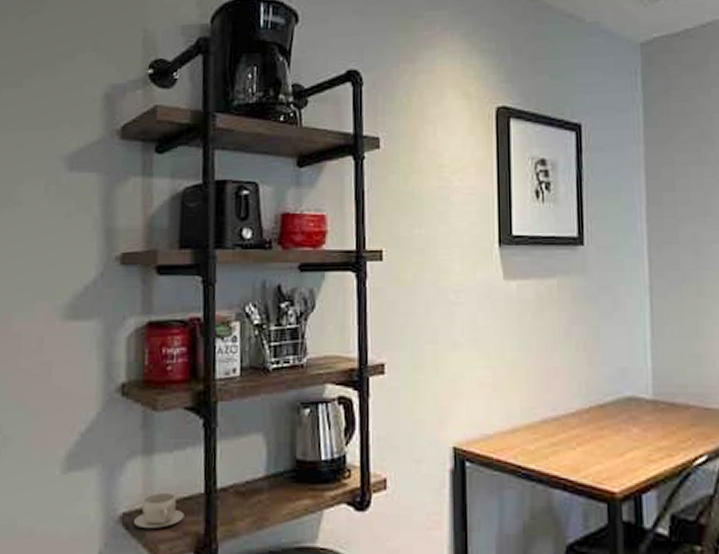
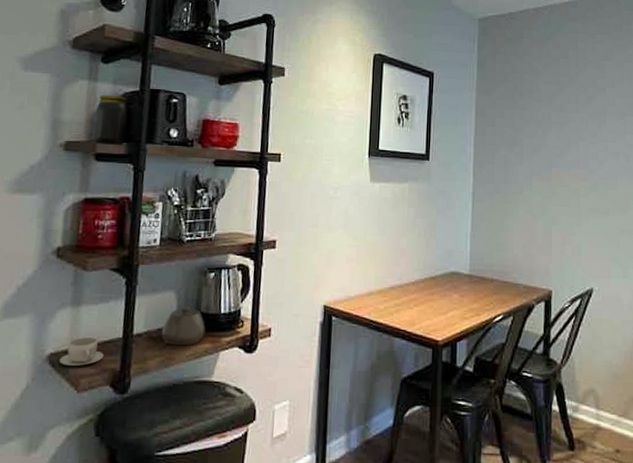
jar: none [153,192,191,254] -> present [94,94,128,145]
sugar bowl: none [250,452,304,503] -> present [161,306,206,346]

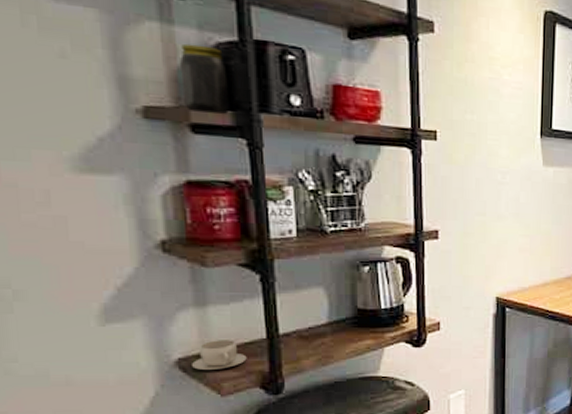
sugar bowl: present [161,306,206,346] -> none [313,303,365,344]

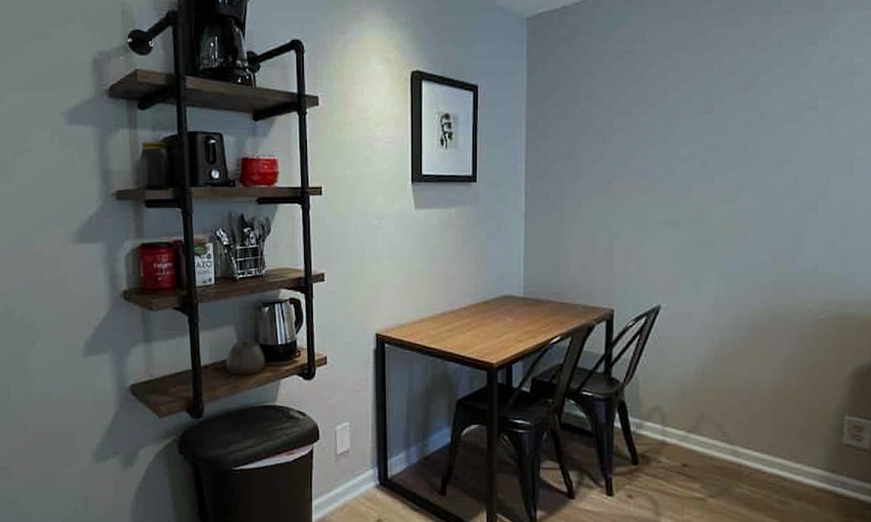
teacup: present [192,340,247,370] -> none [140,370,178,395]
sugar bowl: none [313,303,365,344] -> present [226,339,266,375]

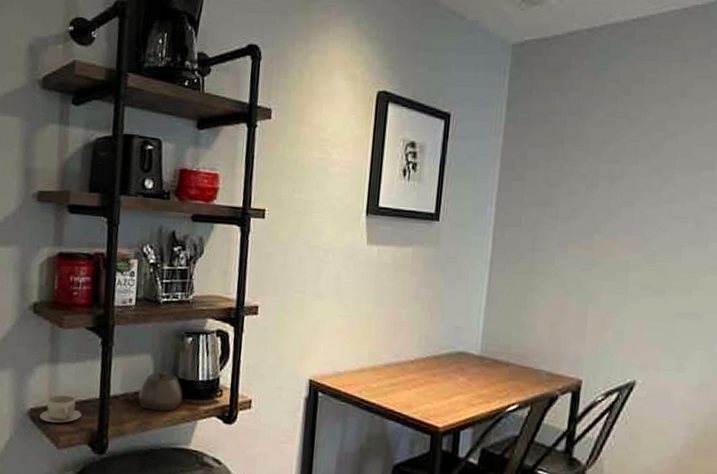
teacup: none [140,370,178,395] -> present [40,395,82,423]
jar: present [141,141,171,191] -> none [67,140,101,196]

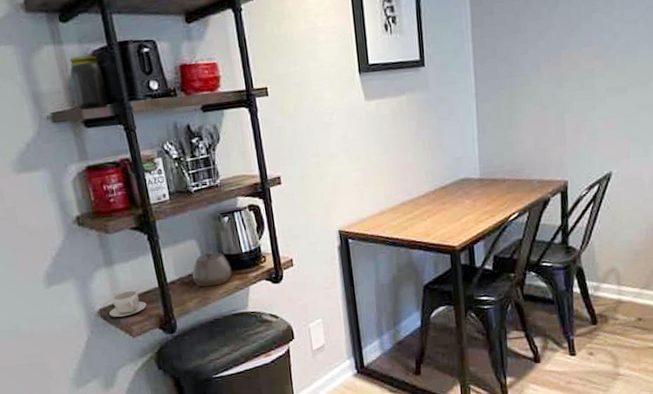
jar: none [67,140,101,196] -> present [70,55,109,110]

